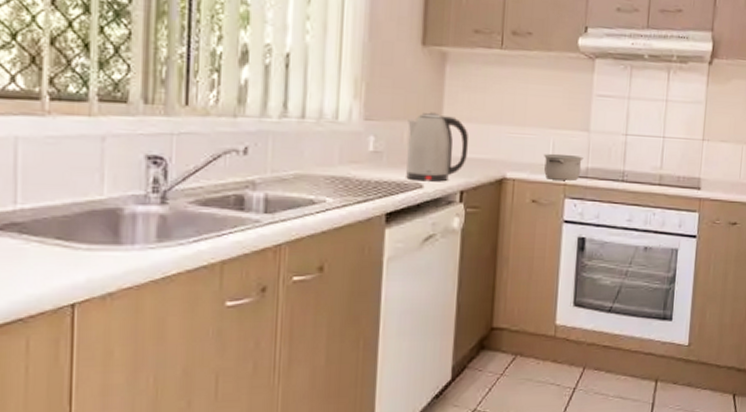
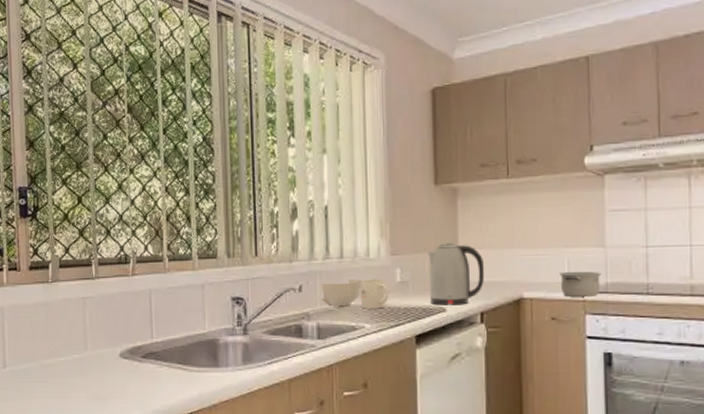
bowl: none [269,144,327,176] -> present [319,279,363,307]
mug: none [322,145,358,181] -> present [360,279,389,309]

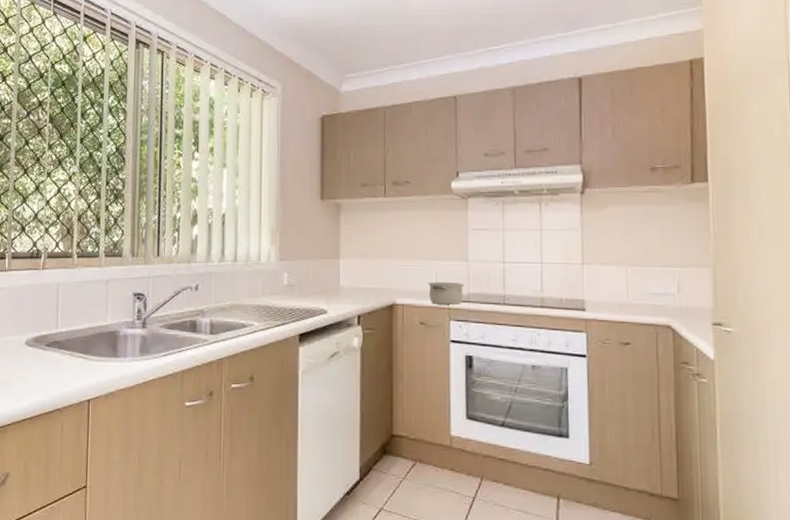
bowl: present [319,279,363,307] -> none [213,281,253,306]
mug: present [360,279,389,309] -> none [250,281,276,309]
kettle: present [428,243,485,306] -> none [313,252,363,308]

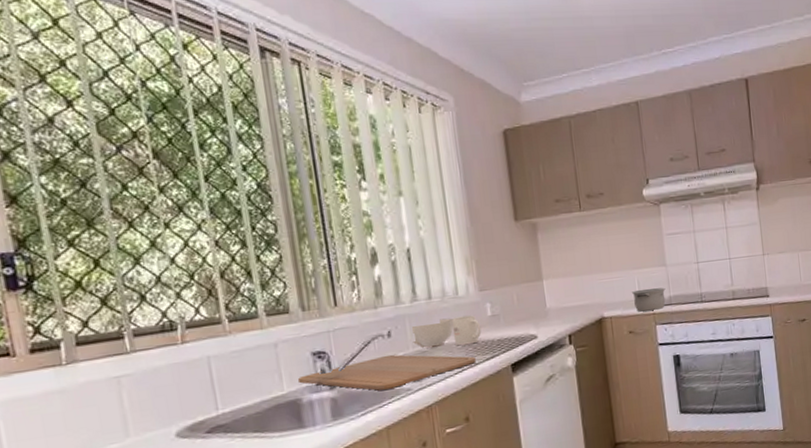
chopping board: none [118,306,267,337] -> present [297,354,476,391]
bowl: none [213,281,253,306] -> present [410,318,454,349]
mug: none [250,281,276,309] -> present [452,315,482,346]

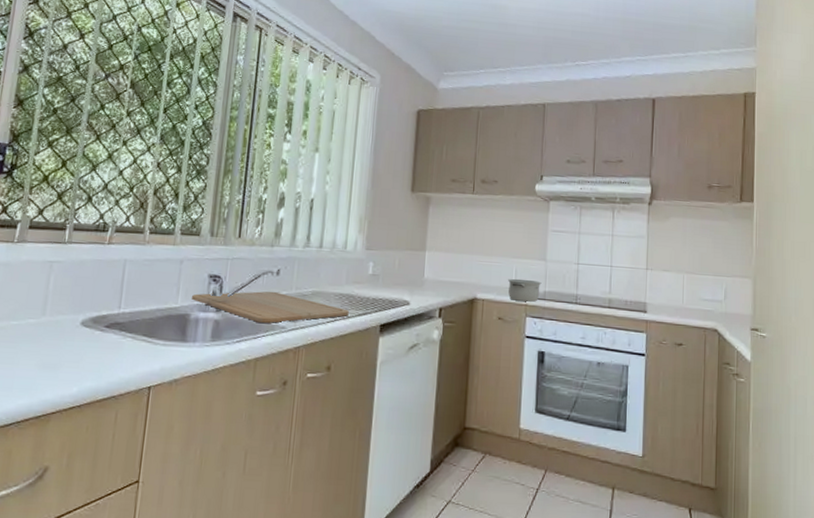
bowl: present [410,318,454,349] -> none [295,268,338,293]
mug: present [452,315,482,346] -> none [333,269,360,298]

